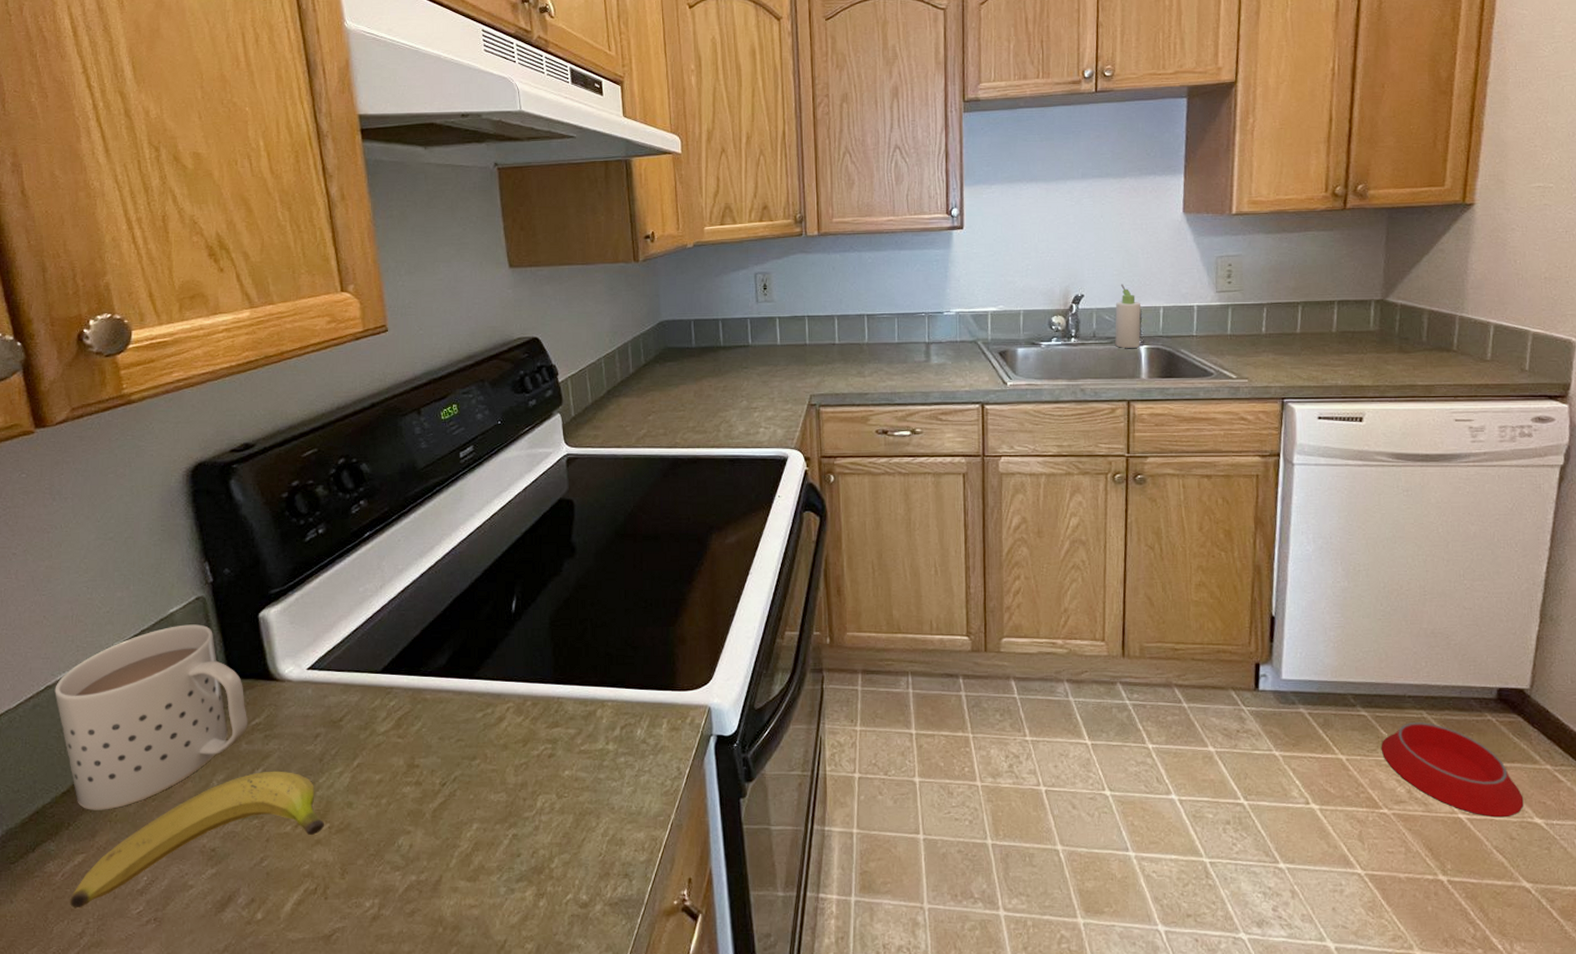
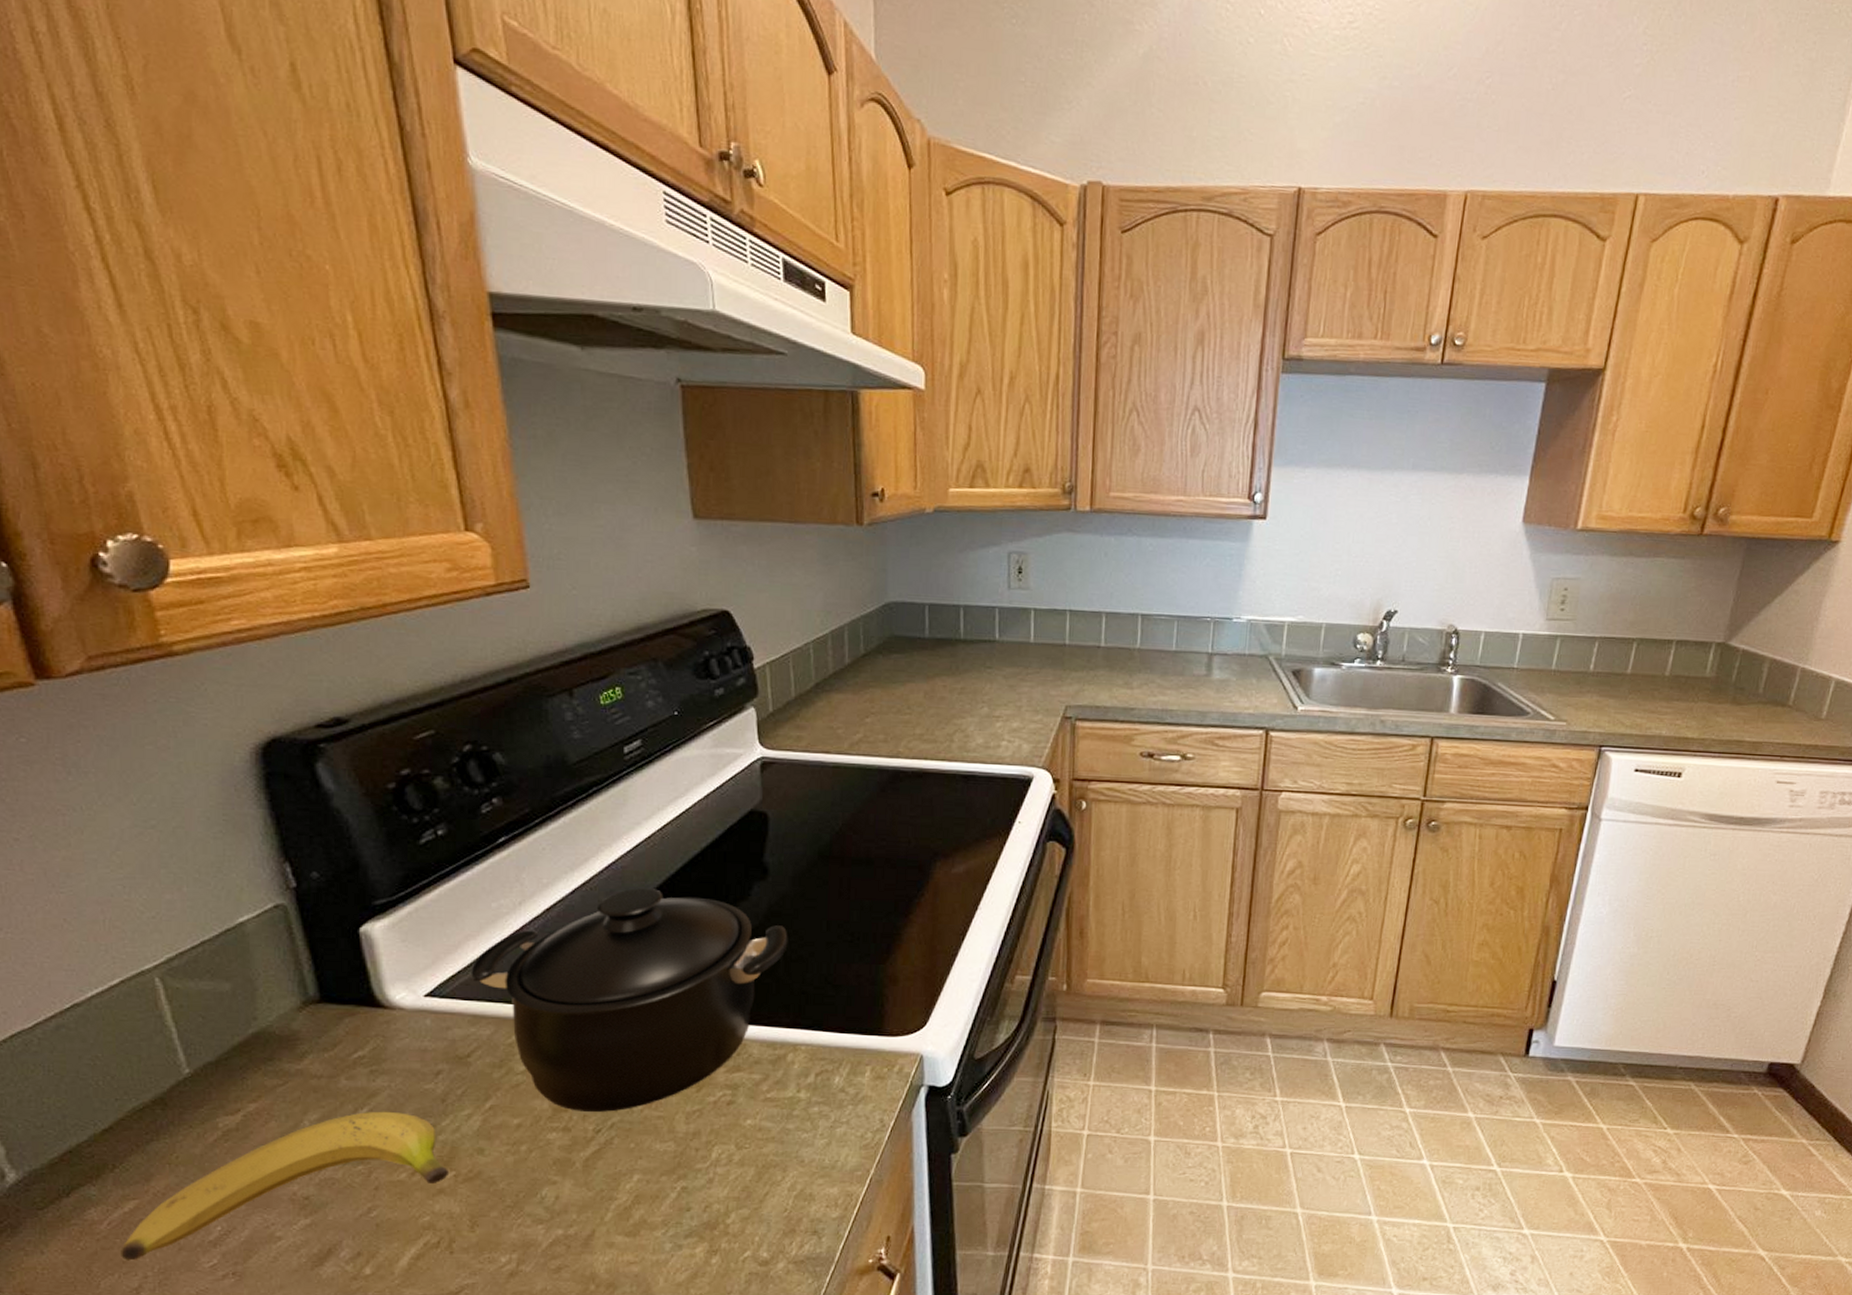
mug: present [54,624,248,810] -> none [85,937,349,1151]
saucepan: none [343,569,594,767] -> present [471,888,788,1112]
bottle: present [1115,284,1142,348] -> none [1426,601,1461,677]
pet bowl: present [1381,722,1524,817] -> none [1643,1094,1775,1188]

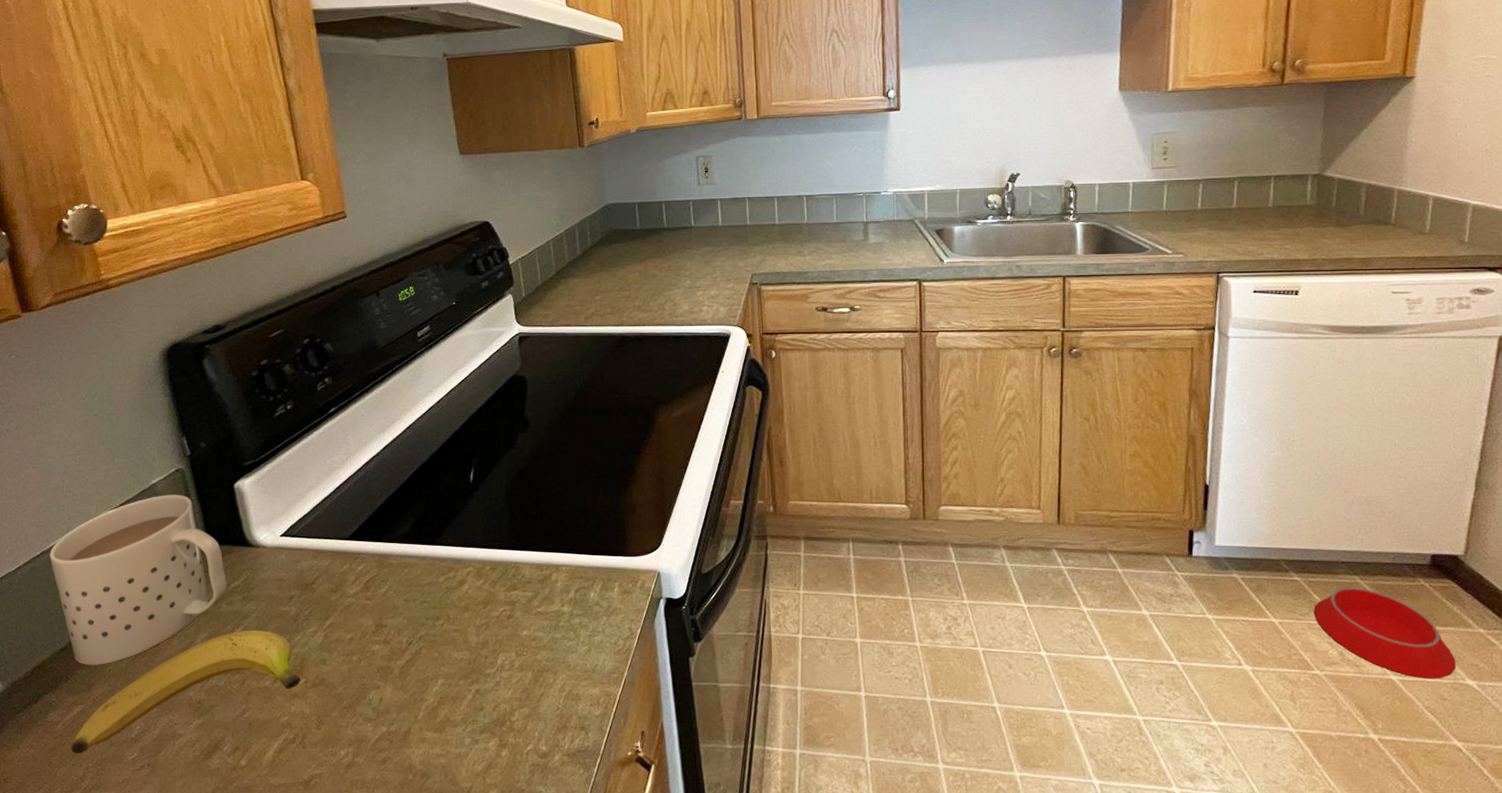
mug: none [85,937,349,1151] -> present [49,494,228,665]
saucepan: present [471,888,788,1112] -> none [313,442,547,627]
pet bowl: none [1643,1094,1775,1188] -> present [1313,587,1456,678]

